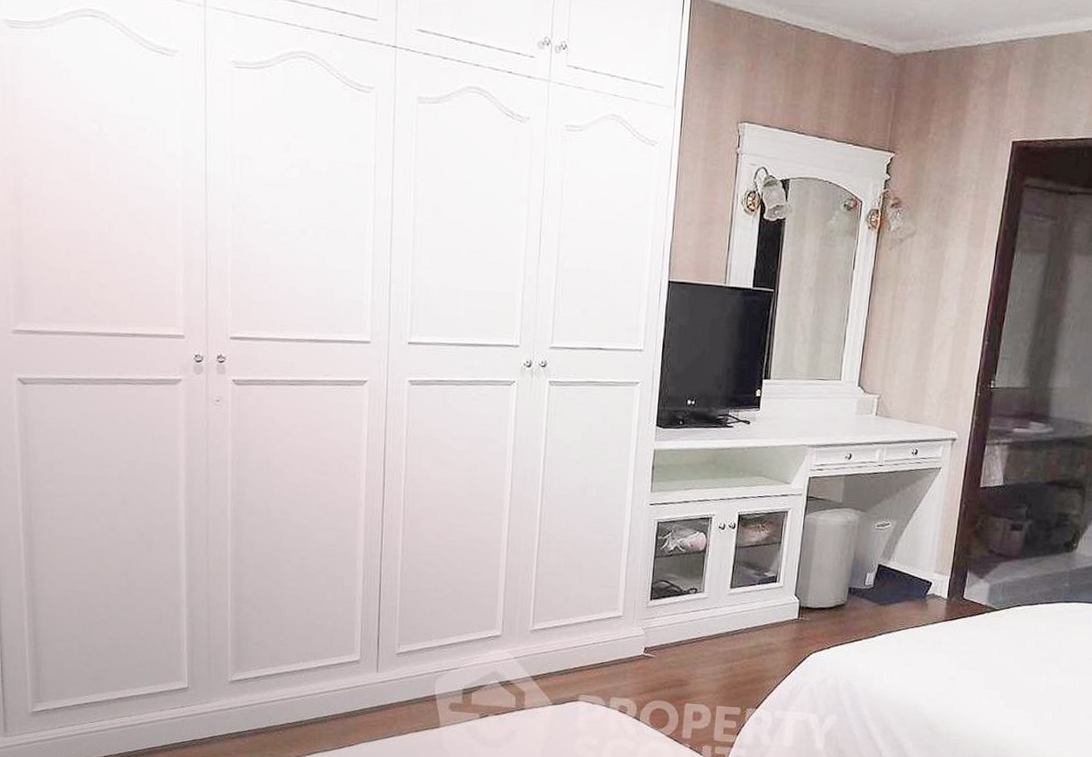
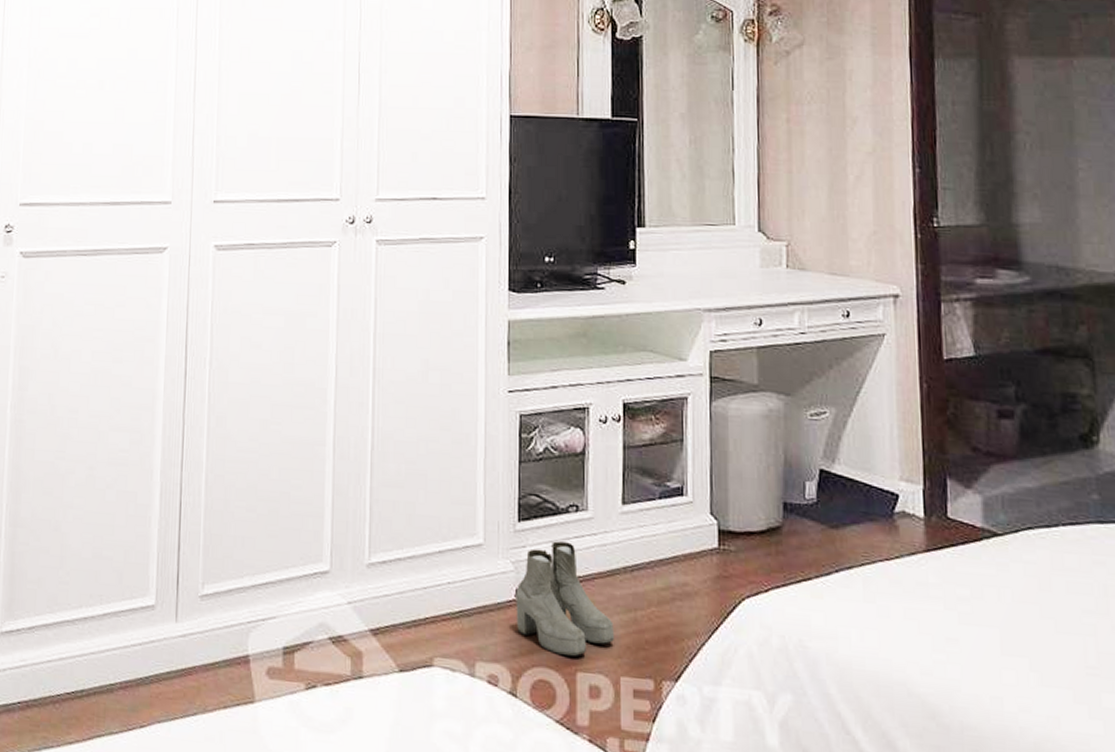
boots: none [643,614,715,693] -> present [516,541,614,657]

